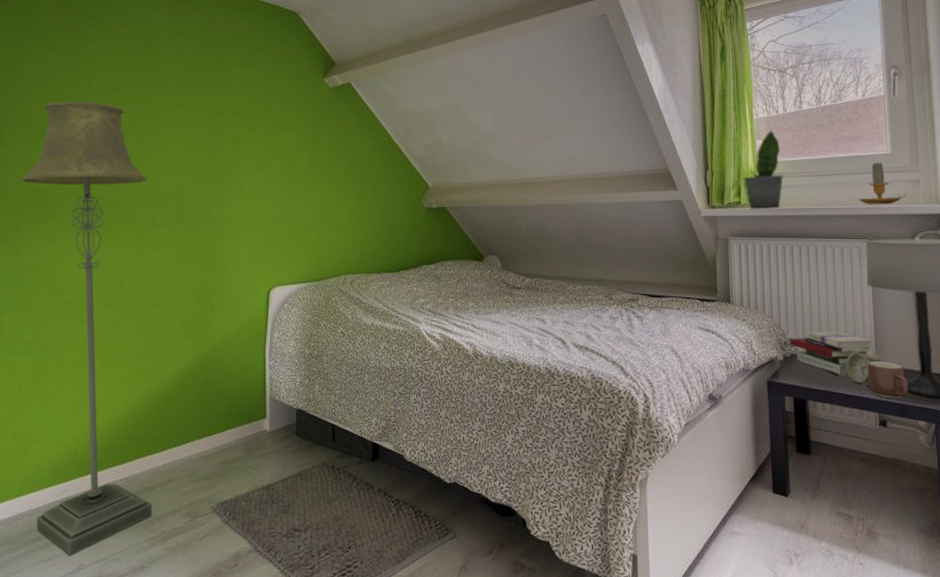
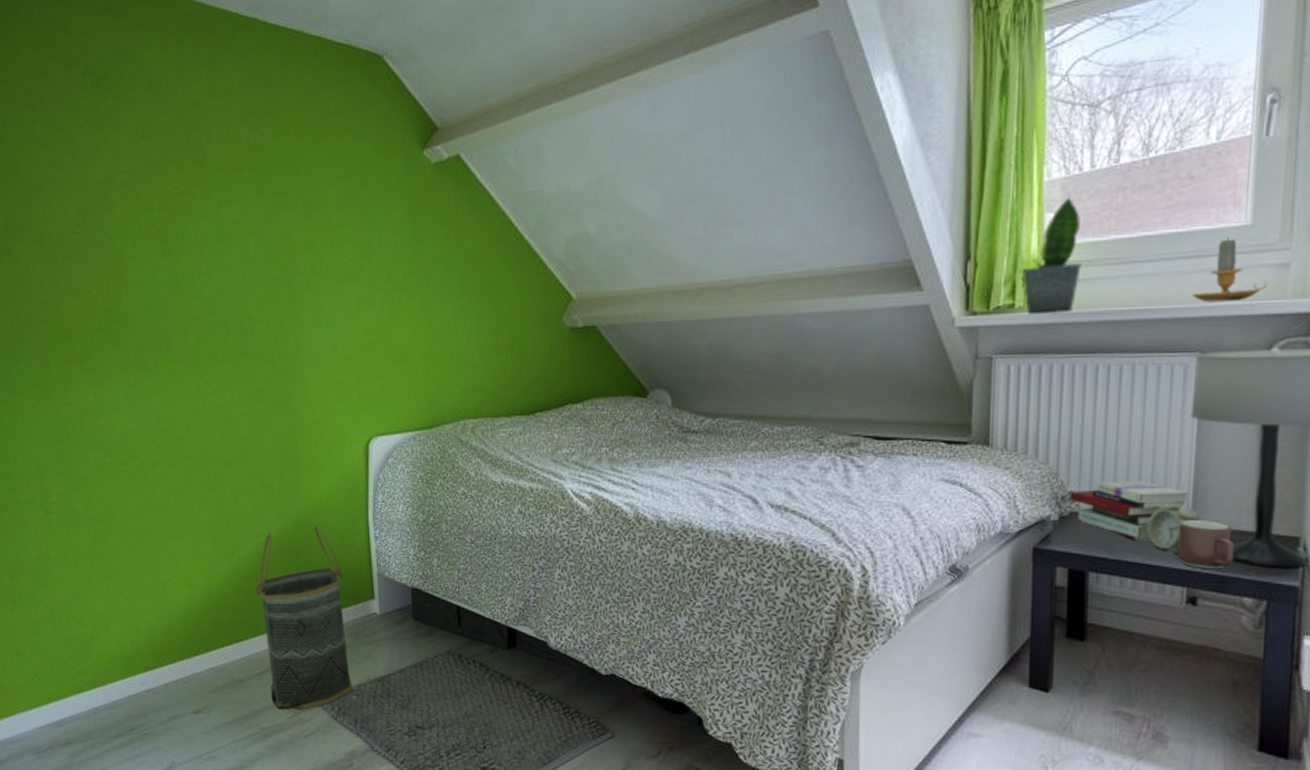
floor lamp: present [20,101,153,555] -> none [42,198,249,753]
basket: none [169,356,243,515] -> present [255,524,353,710]

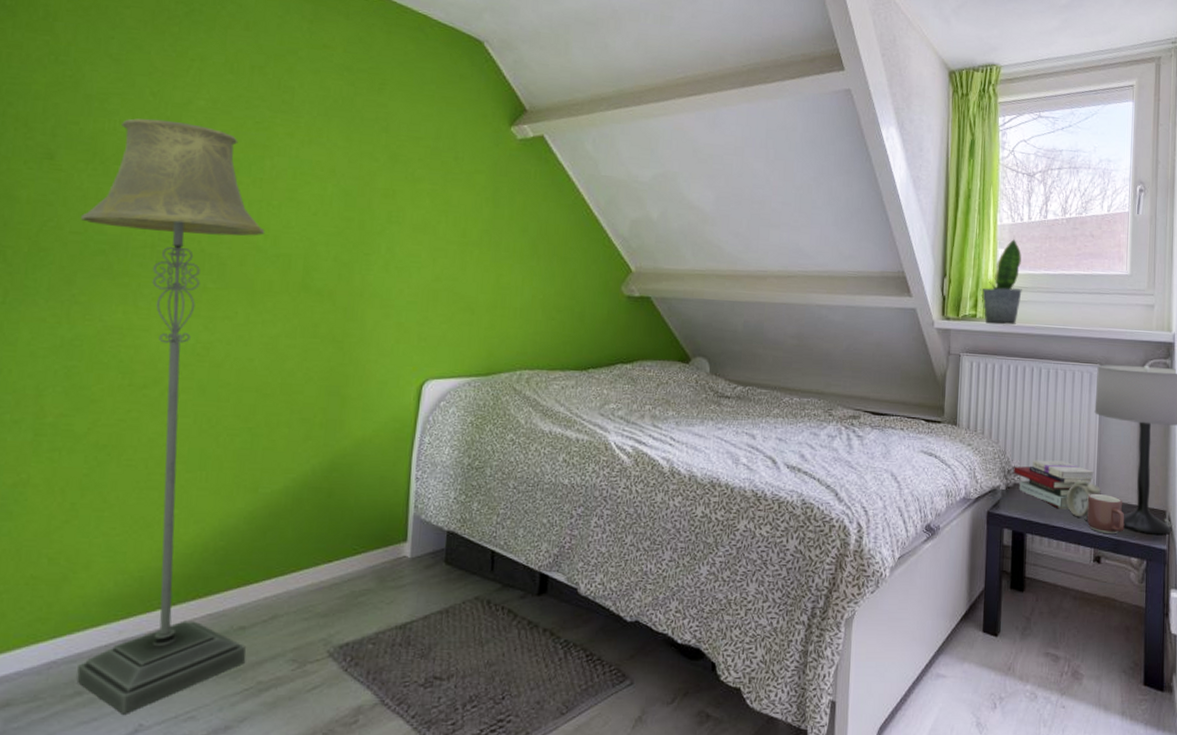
floor lamp: none [42,198,249,753] -> present [76,118,265,714]
basket: present [255,524,353,710] -> none [275,462,377,661]
candle: present [1191,237,1267,303] -> none [1094,282,1140,329]

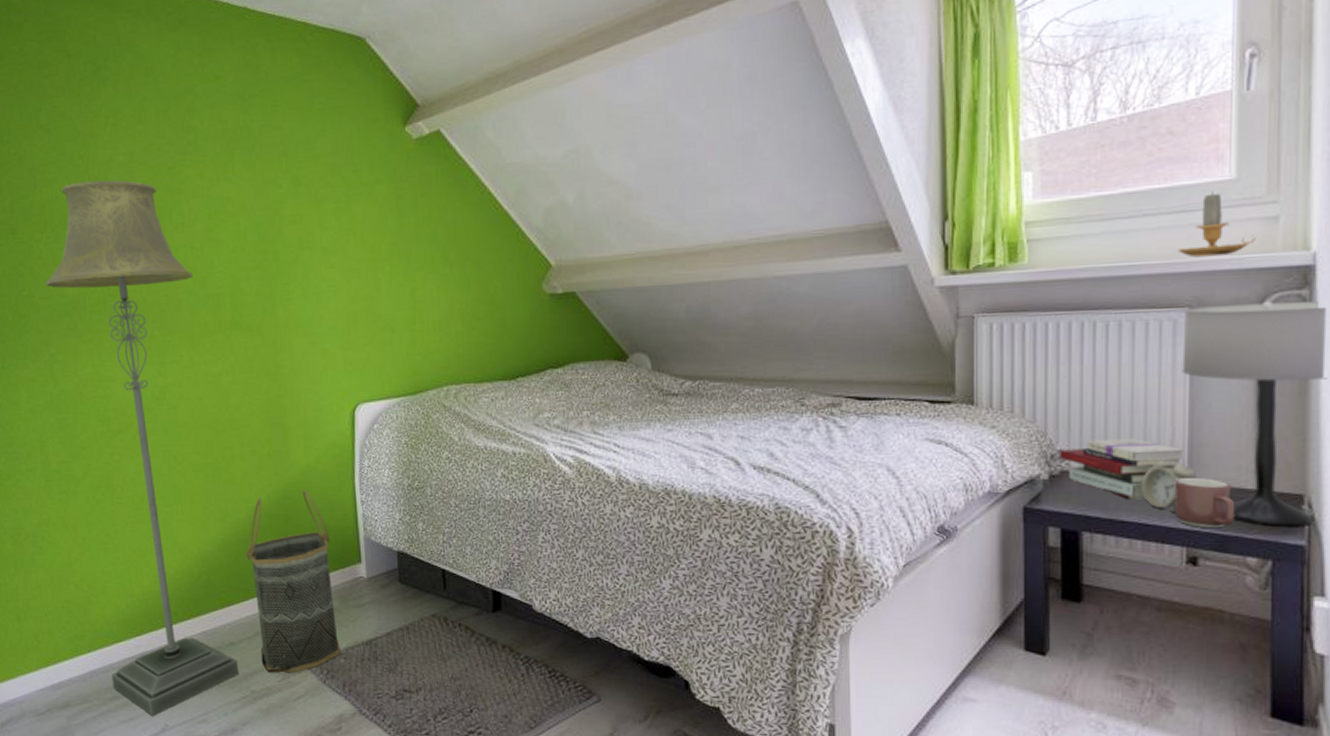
basket: none [275,462,377,661] -> present [246,489,341,673]
potted plant: present [980,238,1022,326] -> none [998,155,1062,273]
candle: none [1094,282,1140,329] -> present [1177,192,1256,258]

